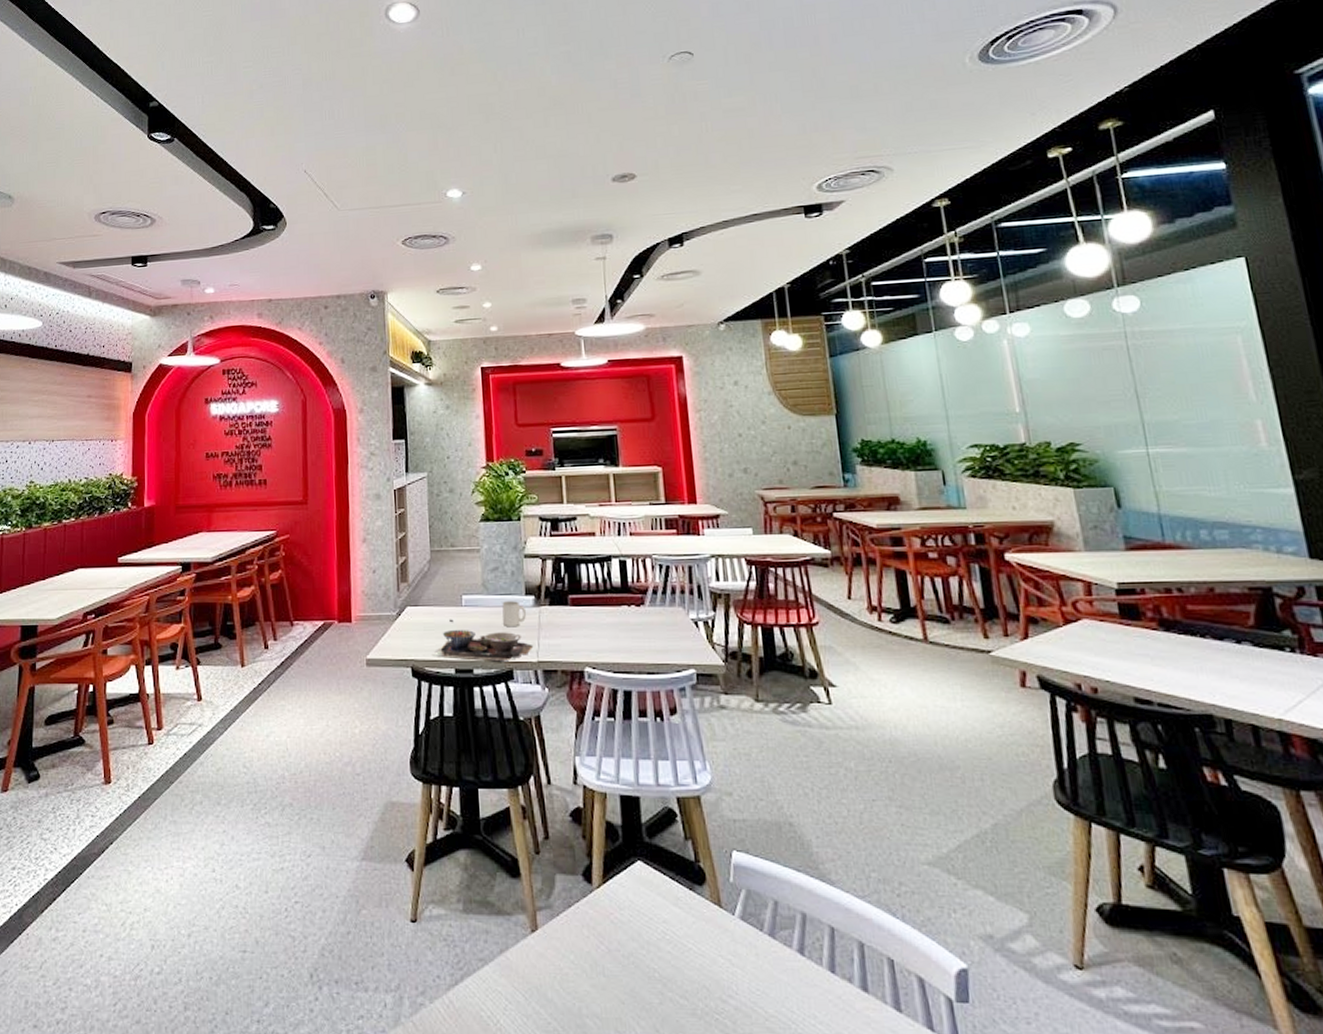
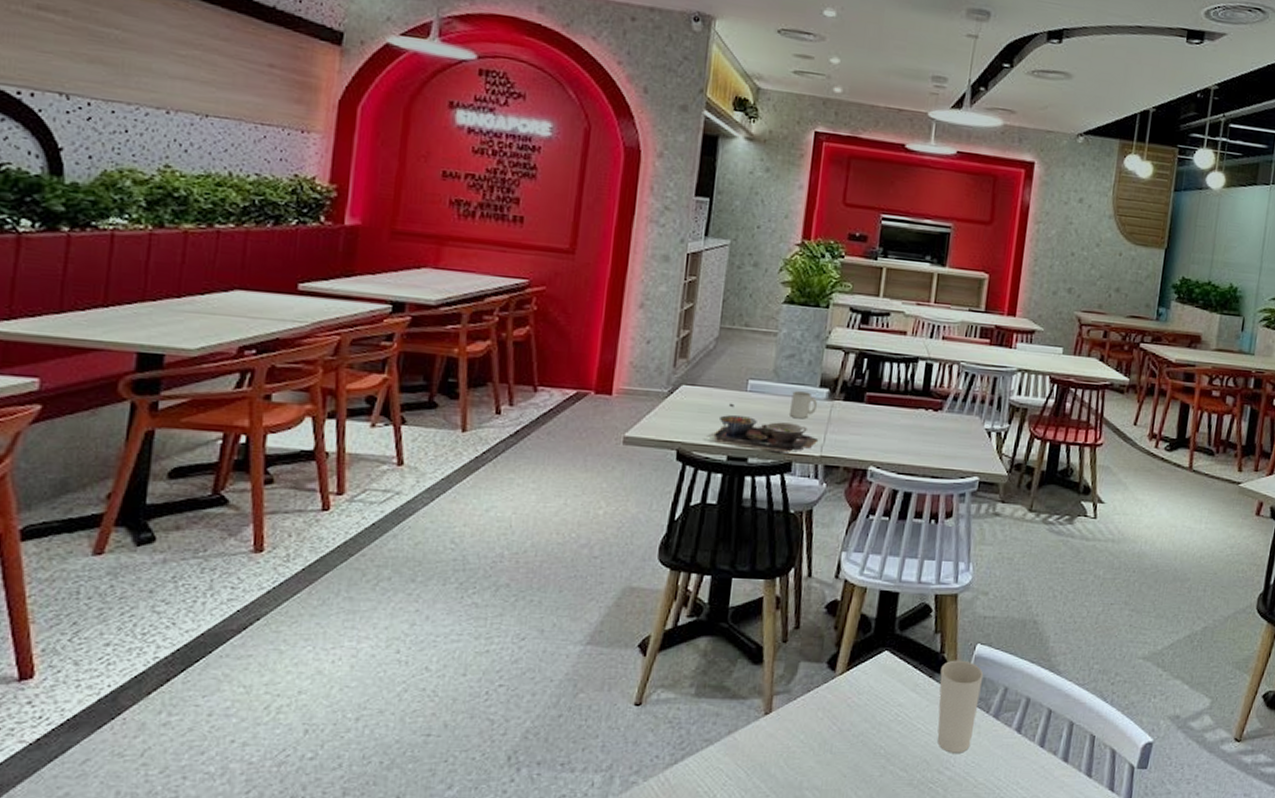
cup: none [699,869,751,979] -> present [937,660,984,753]

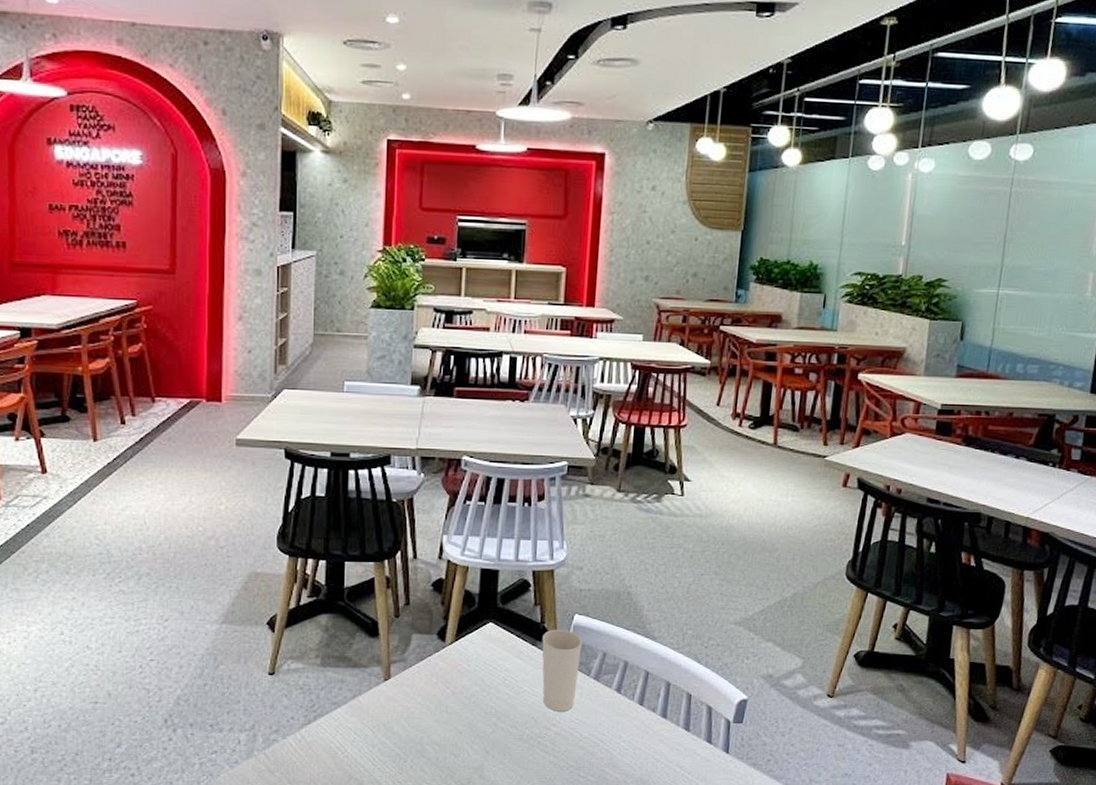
food tray: present [703,403,819,453] -> none [307,404,414,447]
cup: present [790,391,818,419] -> none [385,390,411,415]

